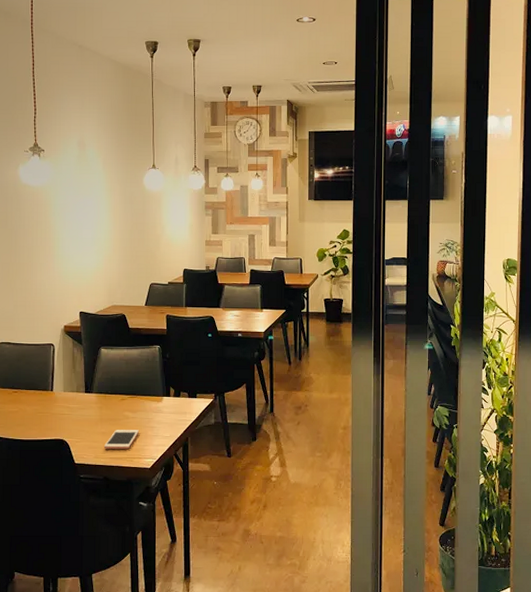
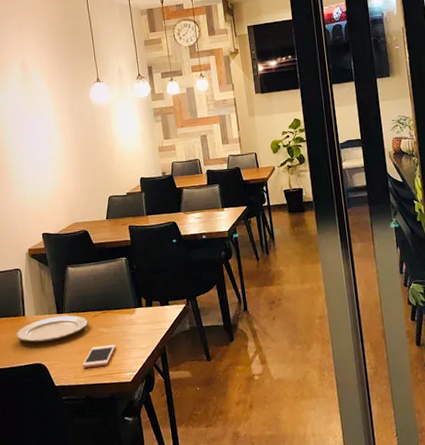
plate: none [42,396,115,419] -> present [16,315,88,342]

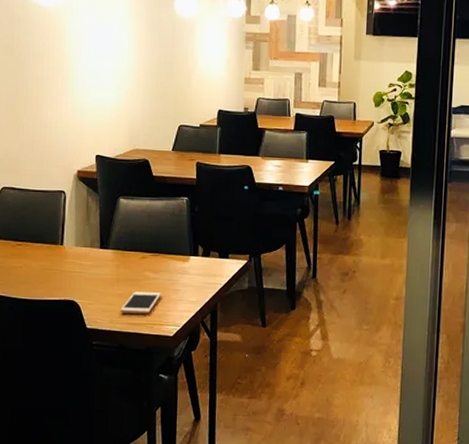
plate: present [16,315,88,342] -> none [50,251,134,278]

